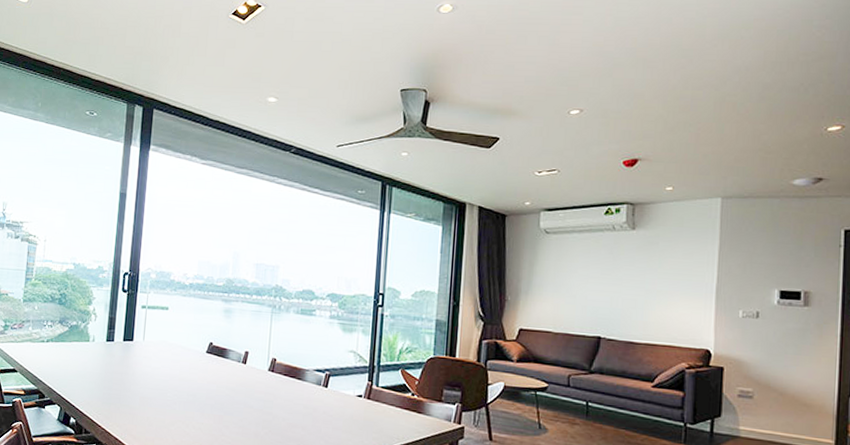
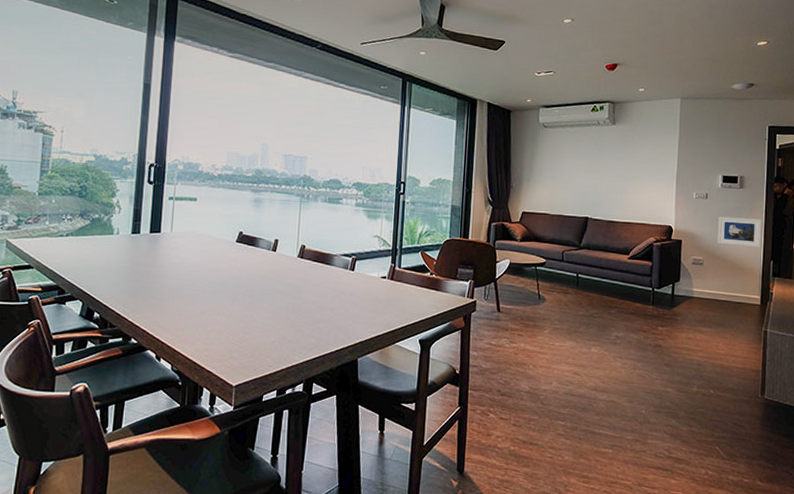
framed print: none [773,340,836,380] -> present [717,216,762,247]

